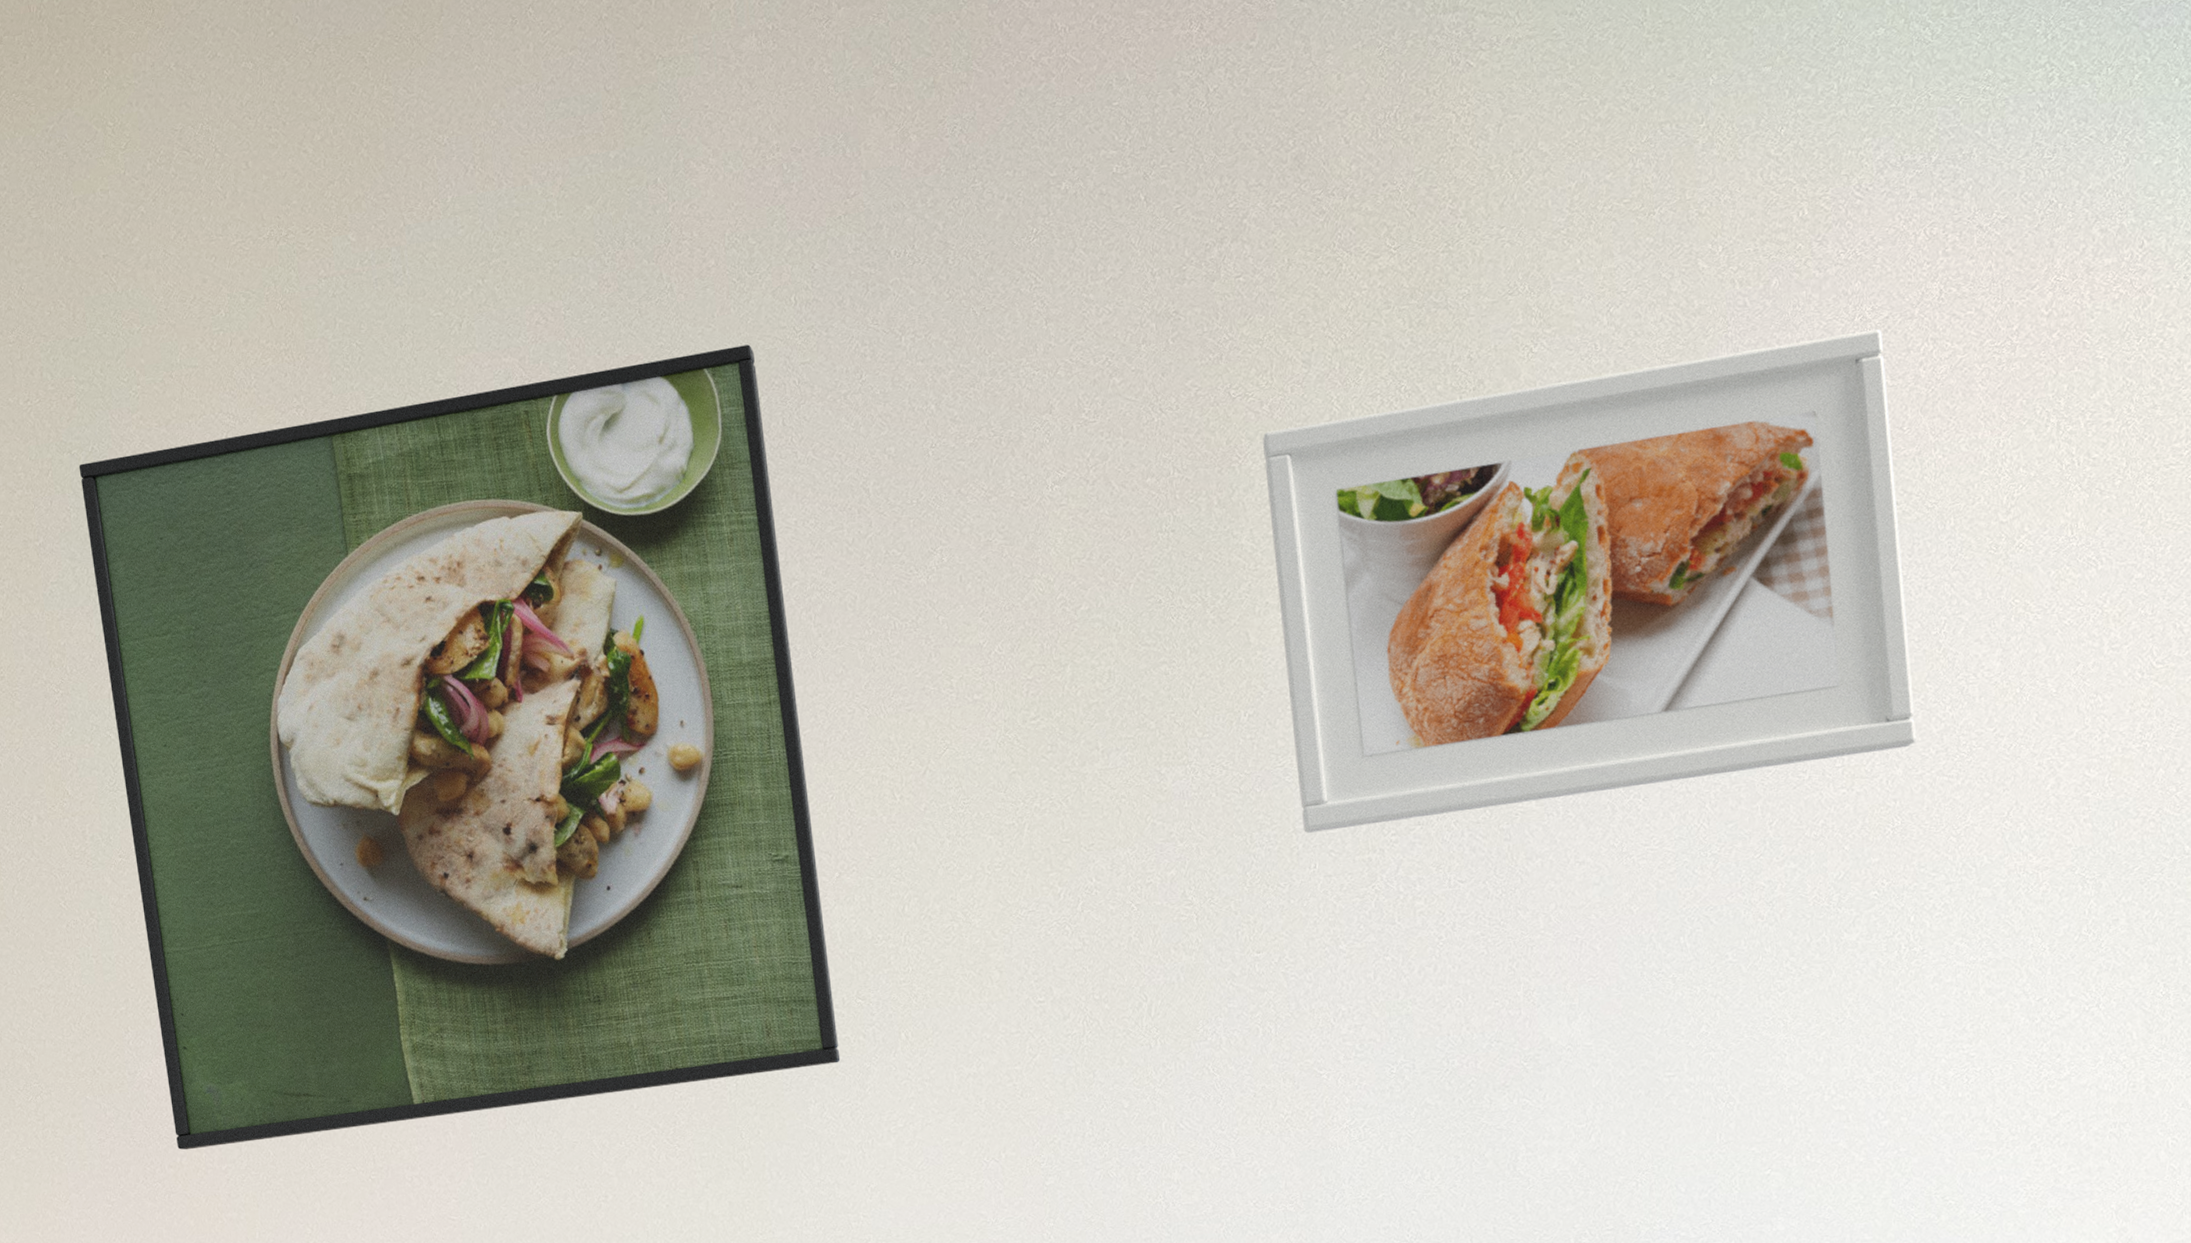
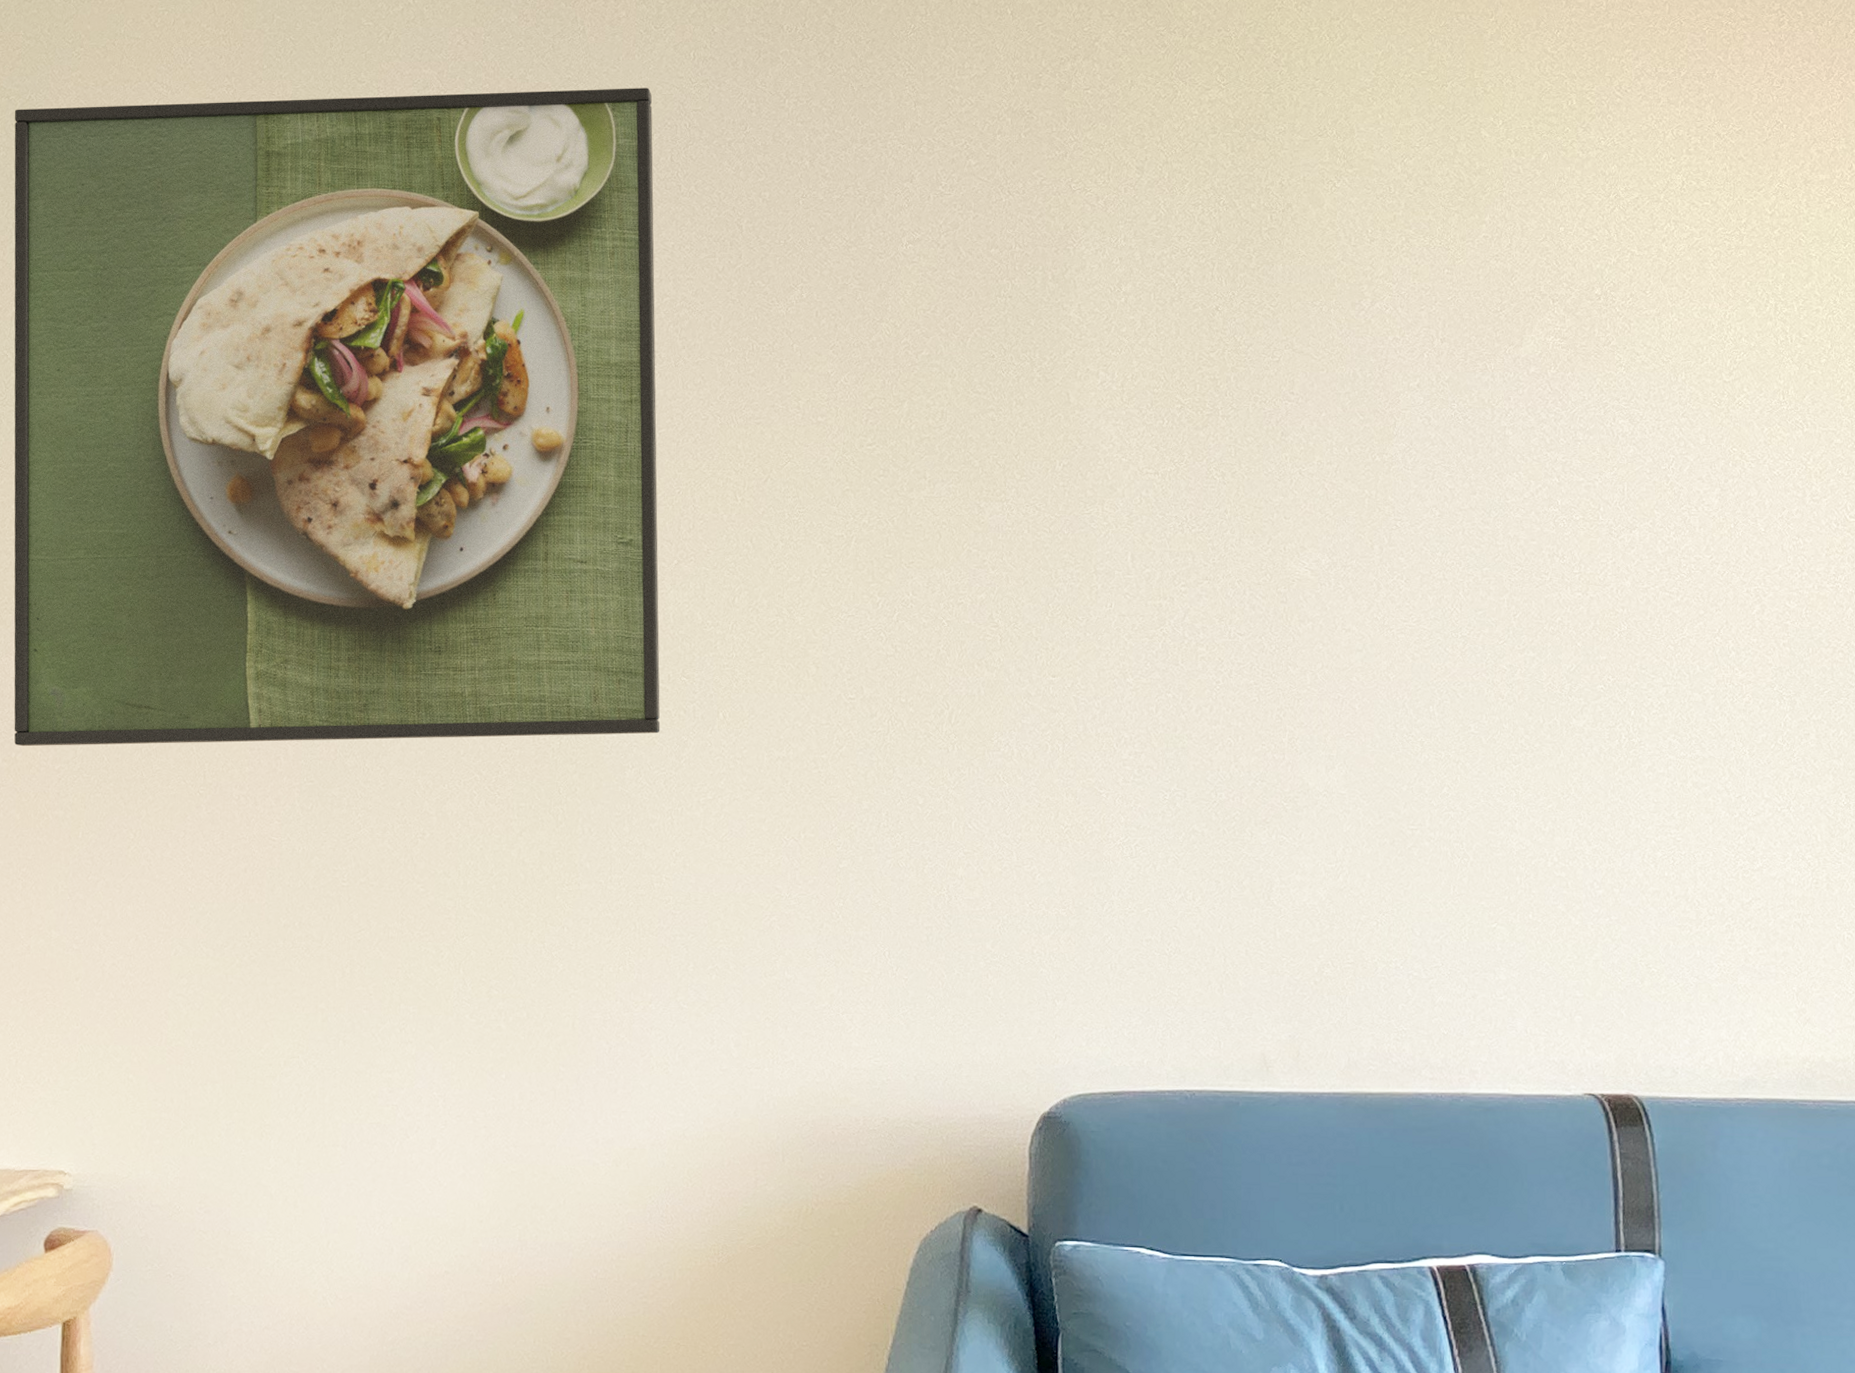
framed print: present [1263,328,1916,833] -> none [1096,206,1644,575]

